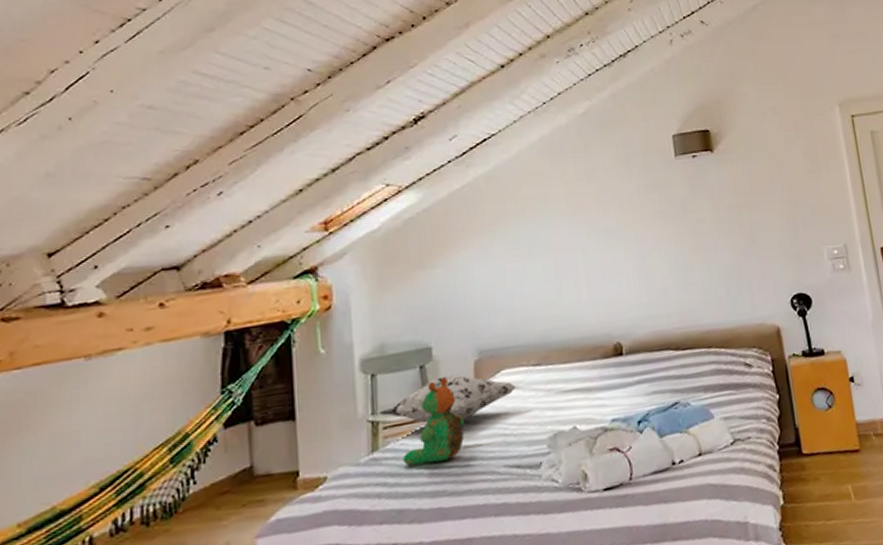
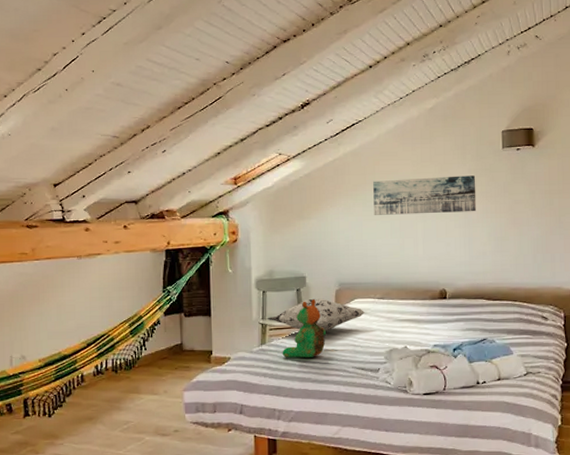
wall art: none [515,192,651,255] -> present [373,175,477,215]

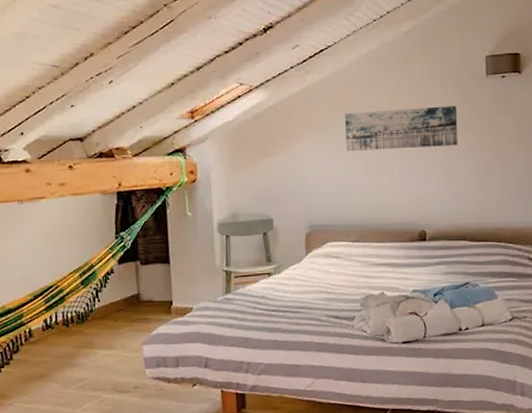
decorative pillow: present [266,298,364,332] -> none [231,242,338,278]
stuffed bear: present [282,299,326,358] -> none [249,244,296,307]

